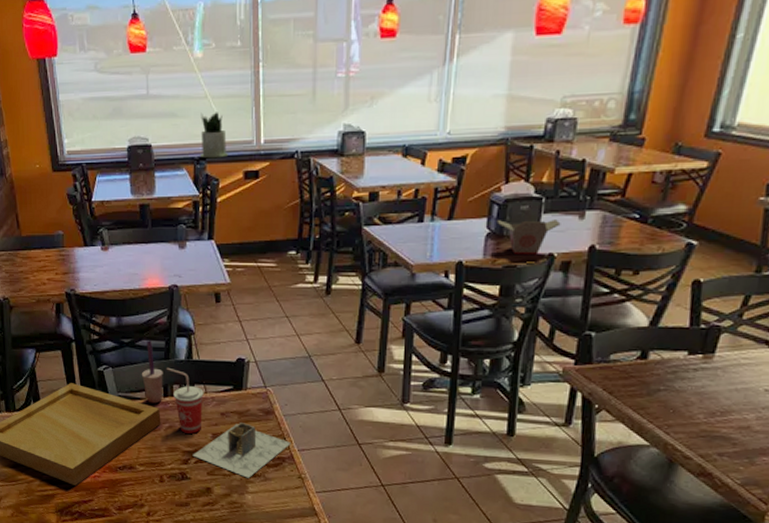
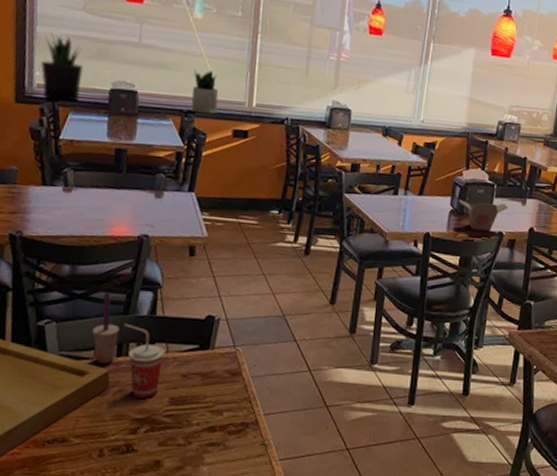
planter: none [67,98,103,164] -> present [41,31,84,102]
napkin holder: present [192,421,291,478] -> none [143,384,257,448]

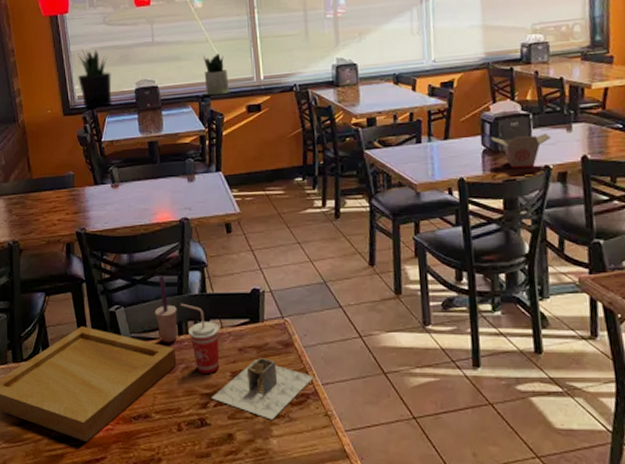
napkin holder: none [143,384,257,448] -> present [211,356,314,420]

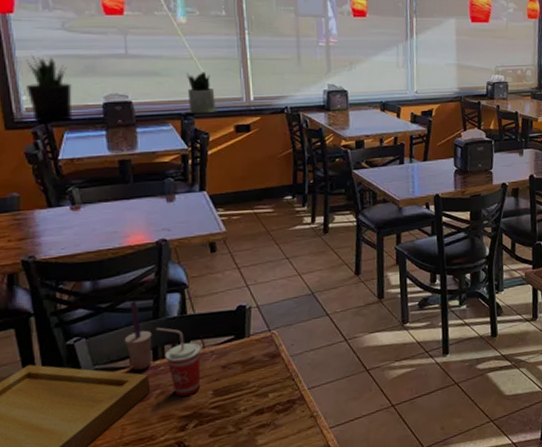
napkin holder: present [211,356,314,420] -> none [191,371,300,431]
takeout container: present [490,133,551,169] -> none [461,157,508,186]

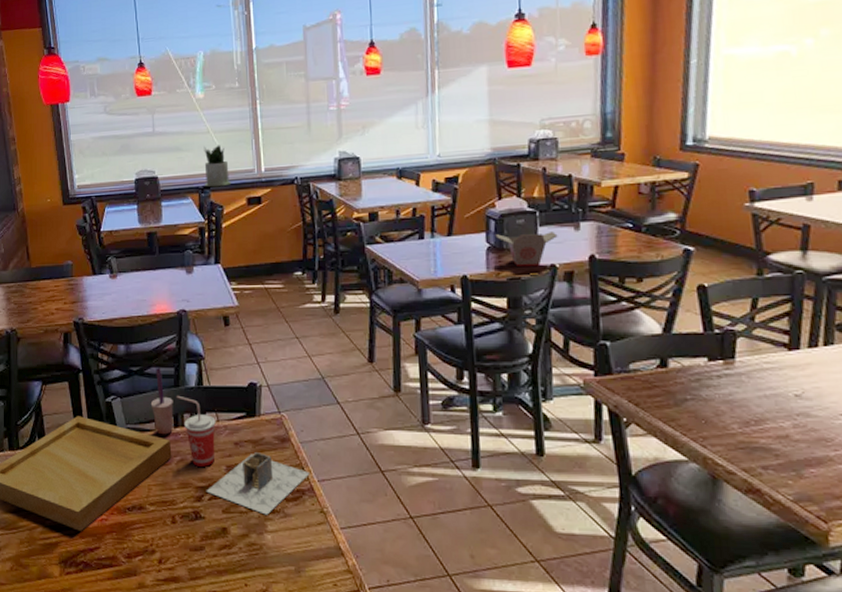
planter: present [26,54,73,122] -> none [78,137,112,197]
napkin holder: none [191,371,300,431] -> present [206,451,310,515]
takeout container: none [461,157,508,186] -> present [495,232,558,268]

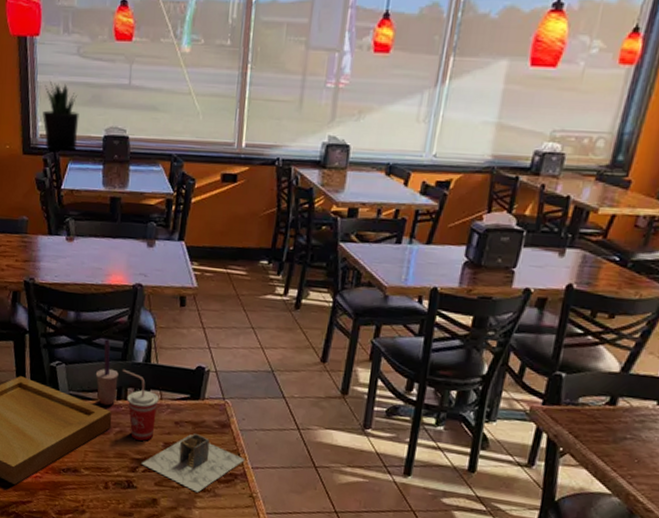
planter: none [78,137,112,197] -> present [42,80,80,151]
planter: present [204,145,232,188] -> none [177,109,208,158]
takeout container: present [495,232,558,268] -> none [475,249,540,289]

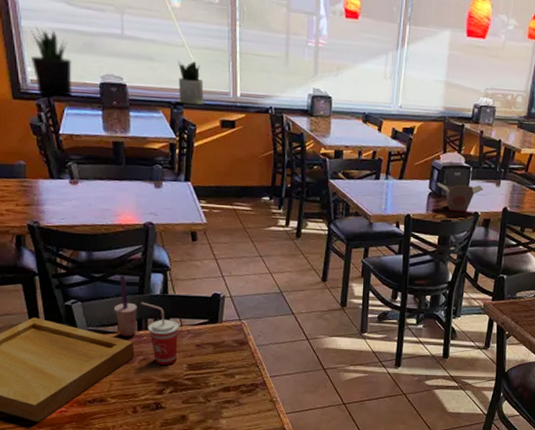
napkin holder: present [141,432,245,493] -> none [167,352,264,404]
planter: none [177,109,208,158] -> present [176,60,206,106]
takeout container: none [475,249,540,289] -> present [437,182,484,213]

